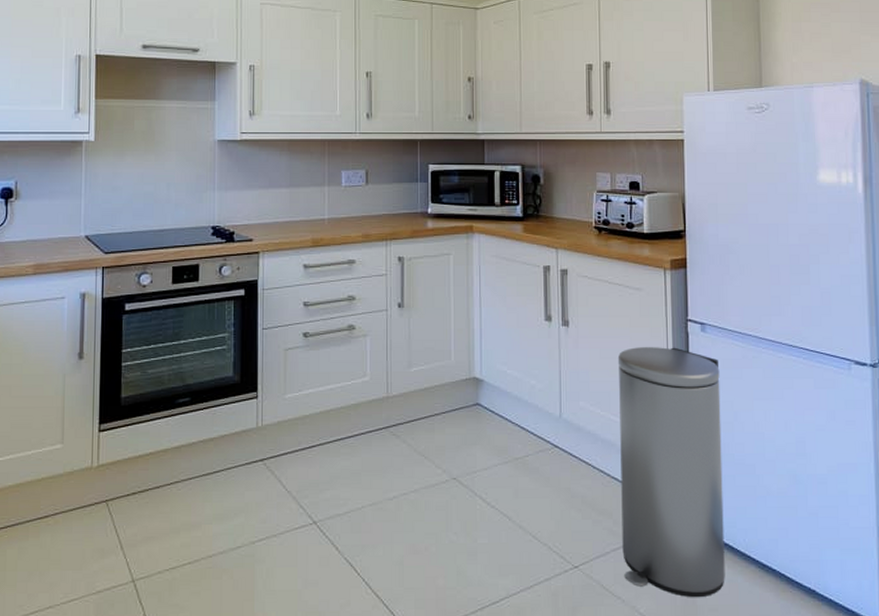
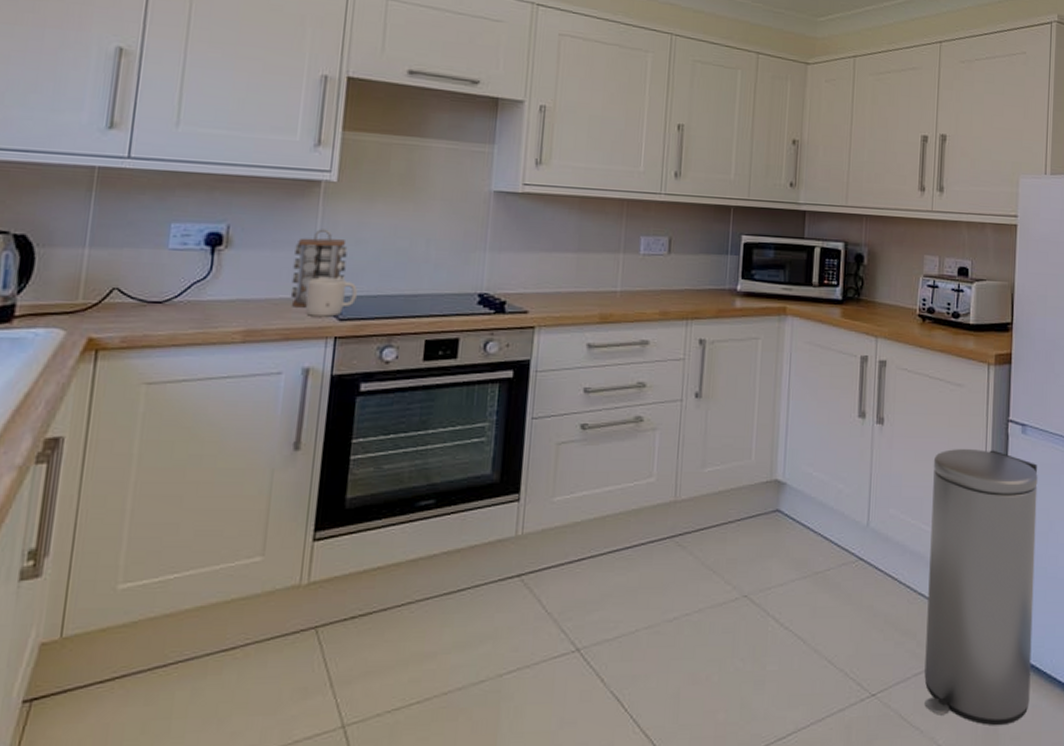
spice rack: none [66,180,107,244] -> present [290,229,348,308]
mug: none [78,219,117,251] -> present [305,277,357,317]

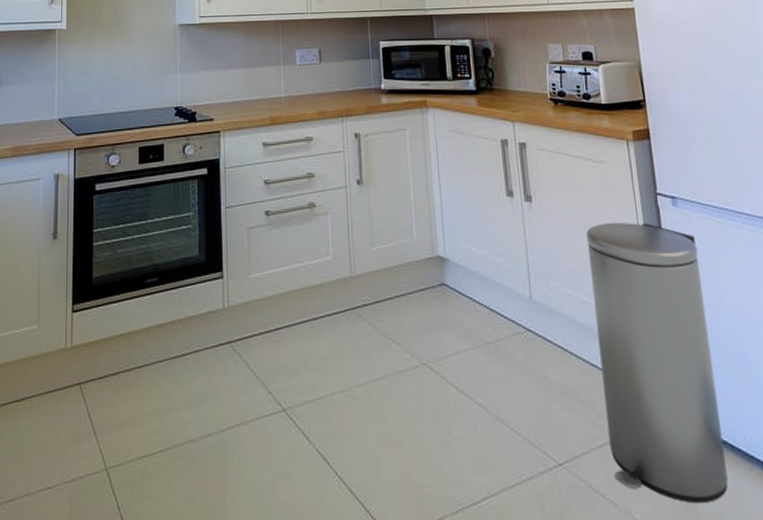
spice rack: present [290,229,348,308] -> none [41,66,78,127]
mug: present [305,277,357,317] -> none [52,103,87,133]

